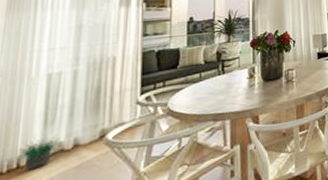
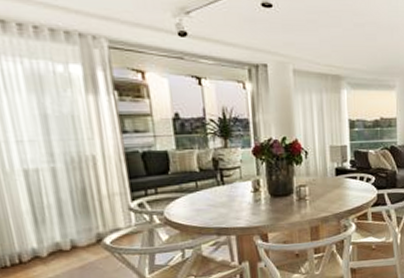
potted plant: present [15,134,61,170] -> none [13,233,59,266]

